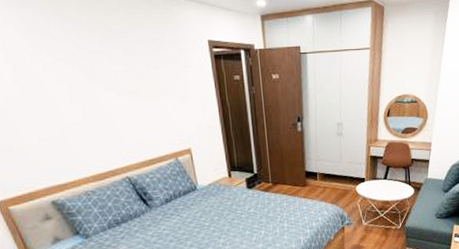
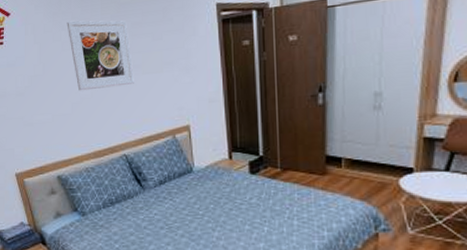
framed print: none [46,41,132,115] -> present [67,20,134,91]

